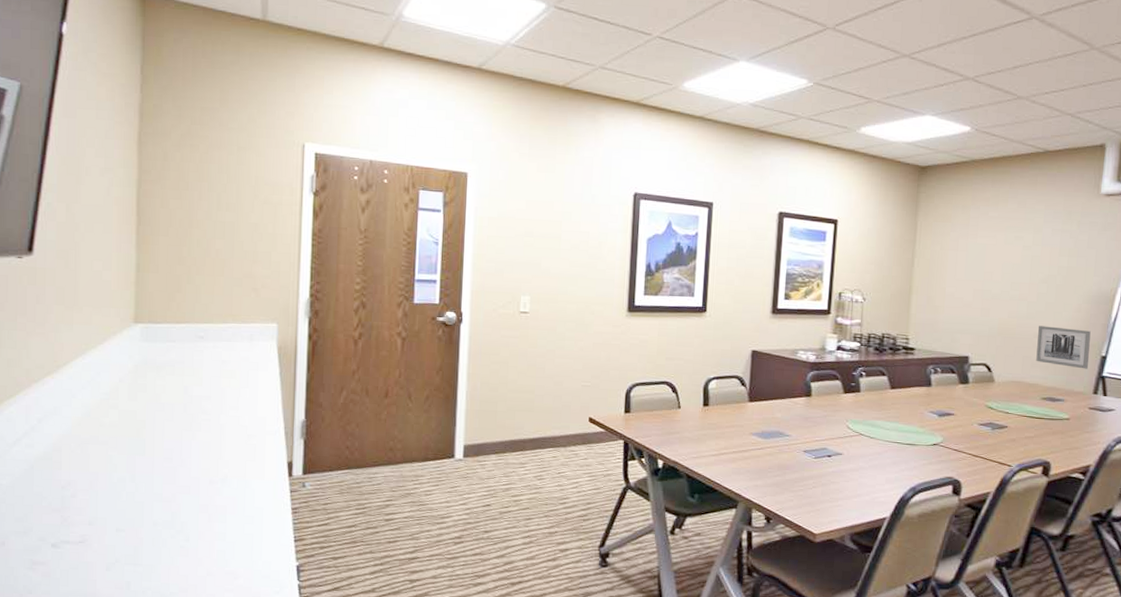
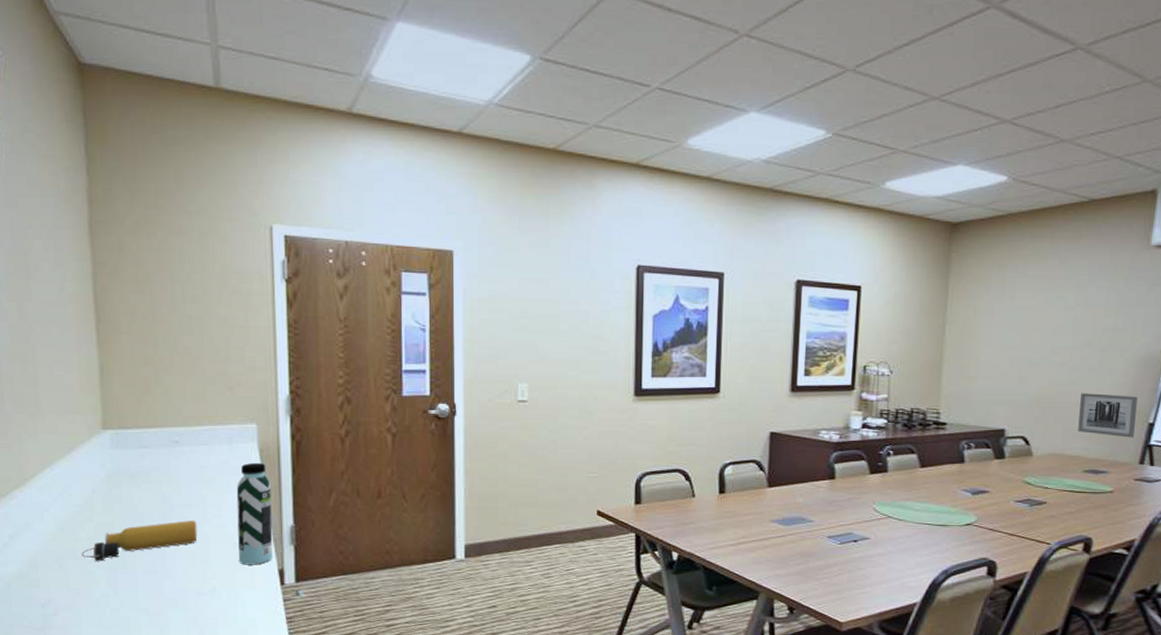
water bottle: none [104,412,214,447] -> present [81,521,198,561]
water bottle: none [251,359,286,457] -> present [236,462,273,565]

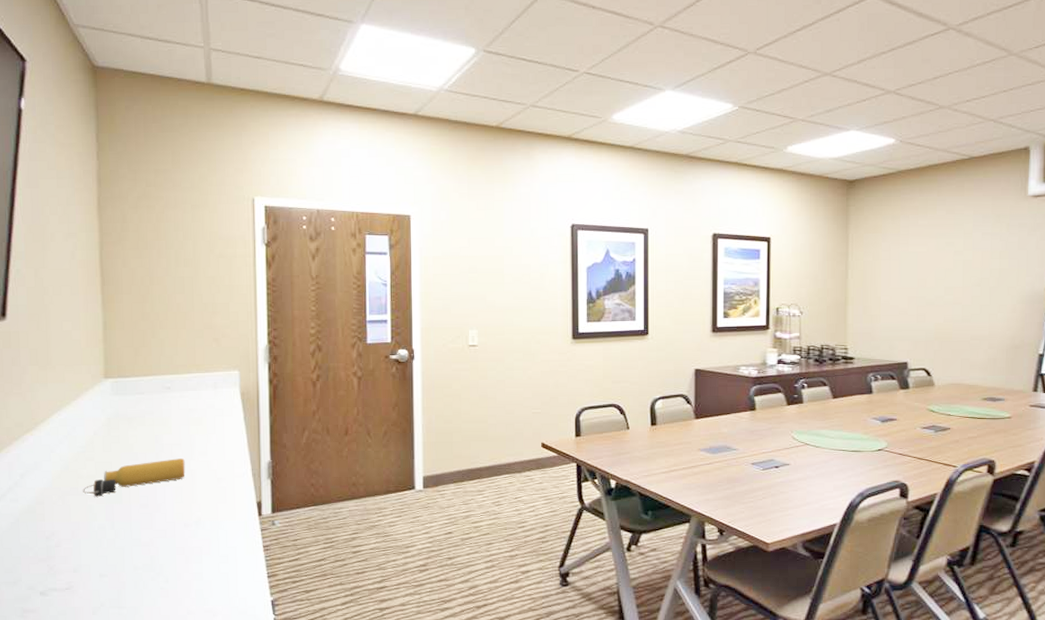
water bottle: present [236,462,273,565] -> none [220,405,252,498]
wall art: present [1078,393,1138,438] -> none [974,328,1027,368]

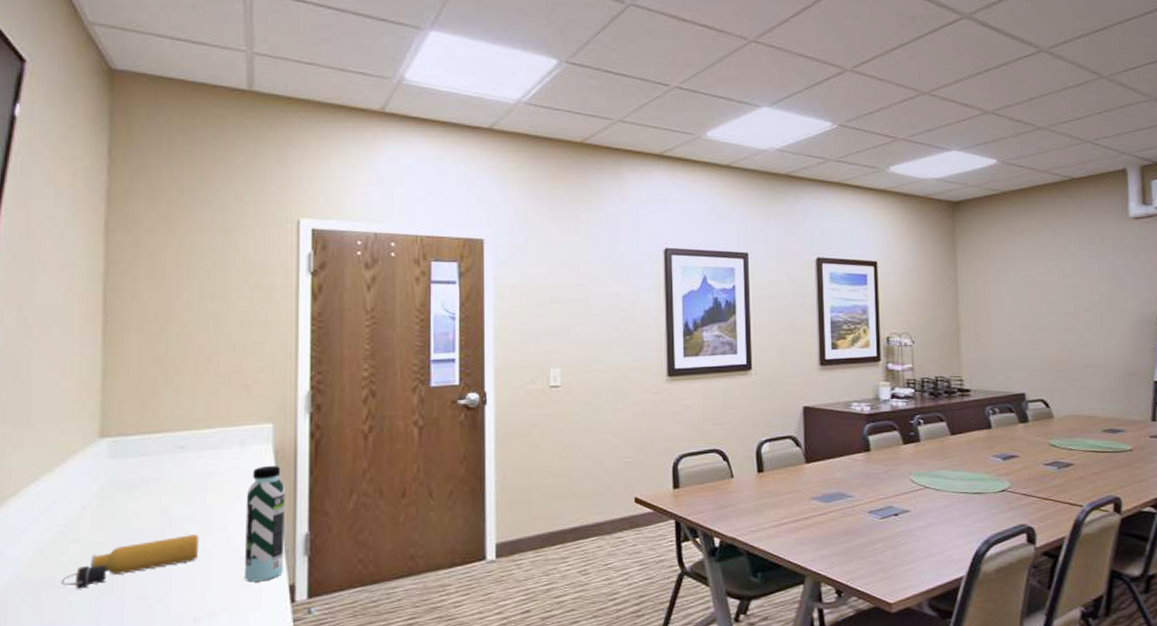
water bottle: none [220,405,252,498] -> present [245,465,285,582]

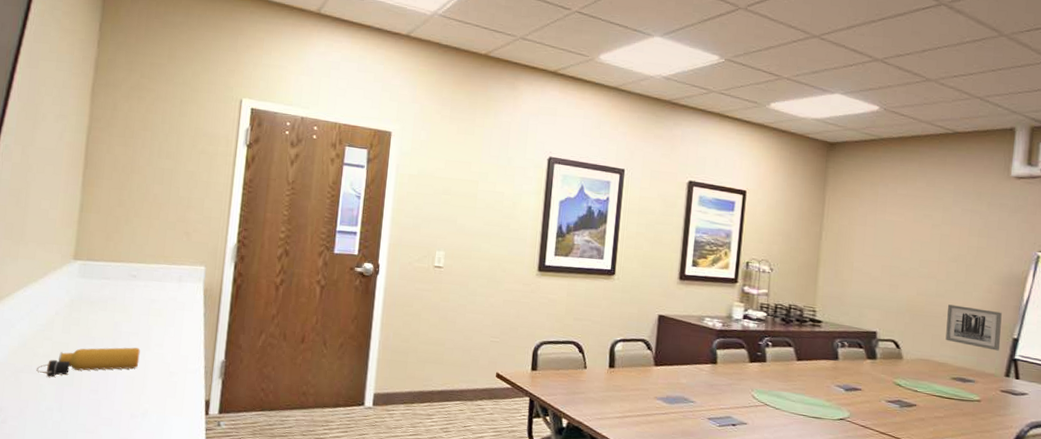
water bottle: present [245,465,285,582] -> none [172,300,210,394]
wall art: none [1089,355,1144,396] -> present [945,304,1002,351]

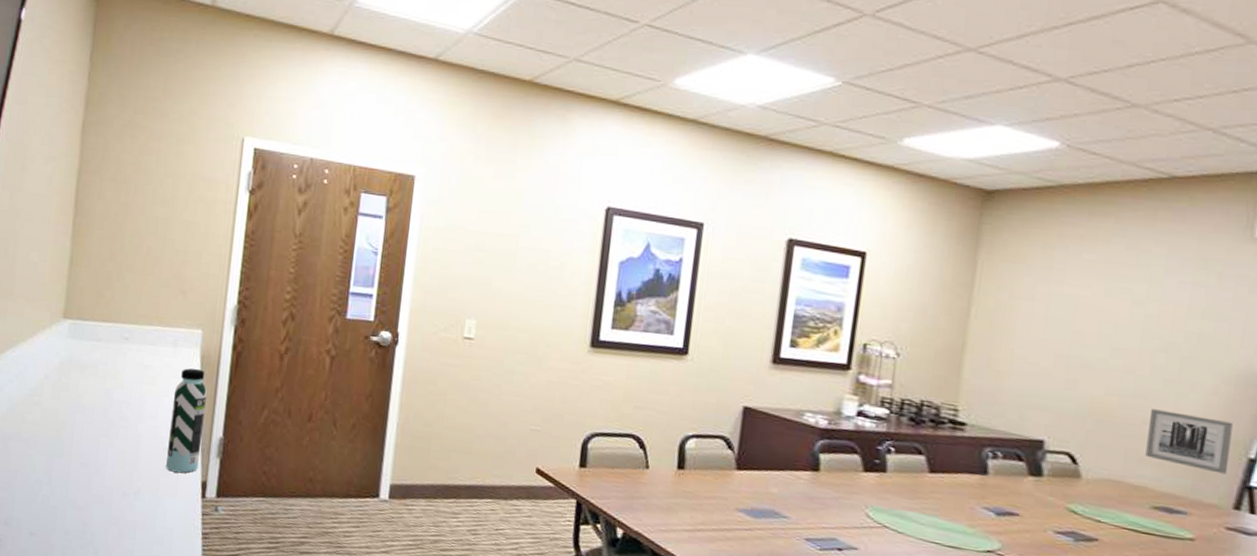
water bottle: present [36,347,140,377] -> none [25,416,133,447]
water bottle: none [172,300,210,394] -> present [166,368,207,473]

